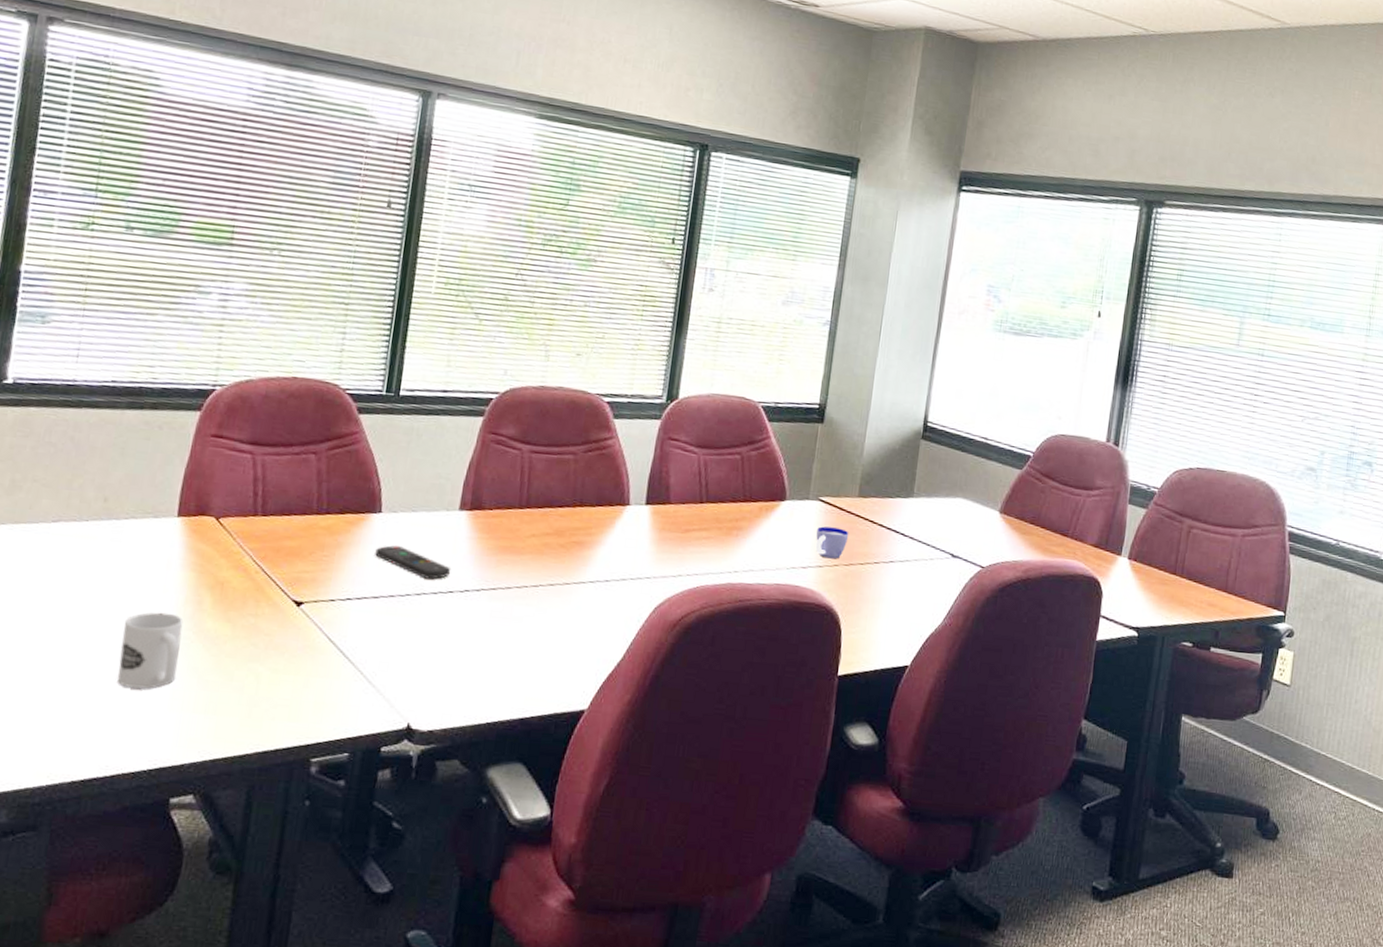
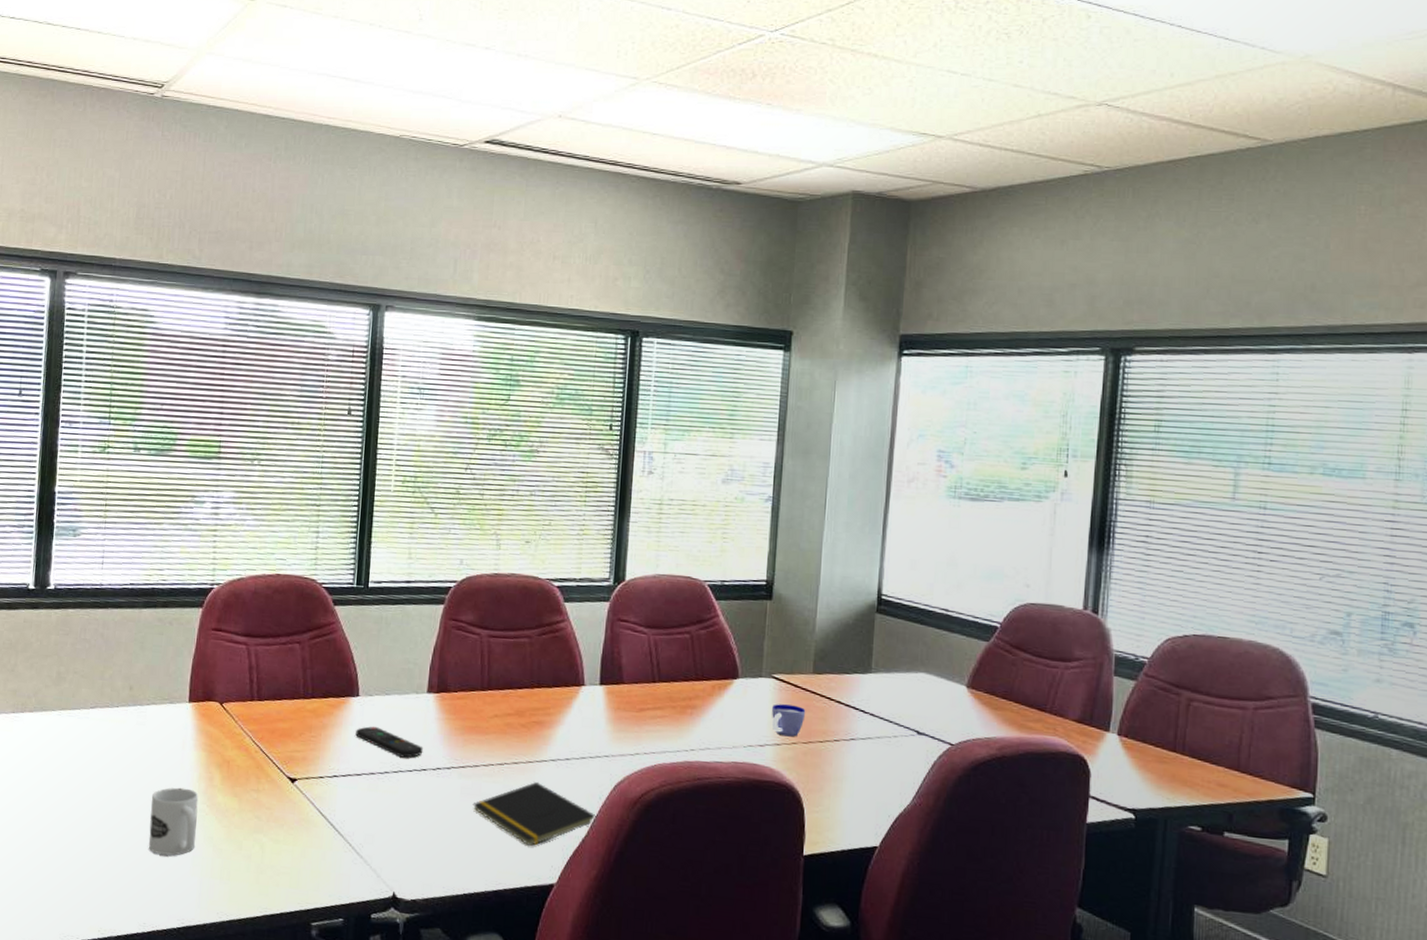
notepad: none [502,604,634,672] -> present [472,781,597,847]

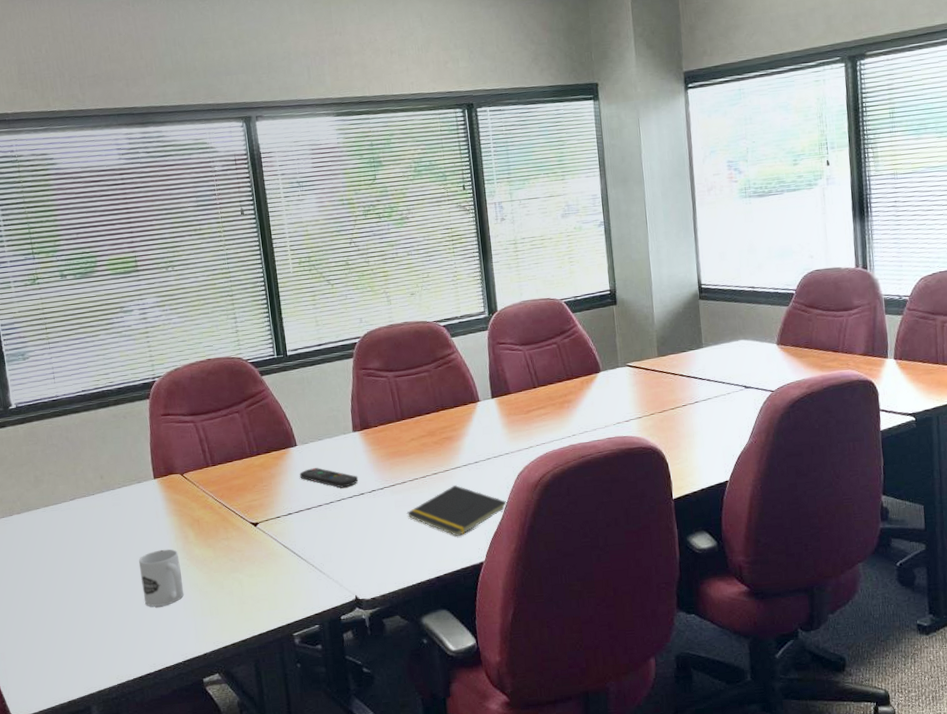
cup: present [771,704,806,737] -> none [631,384,658,410]

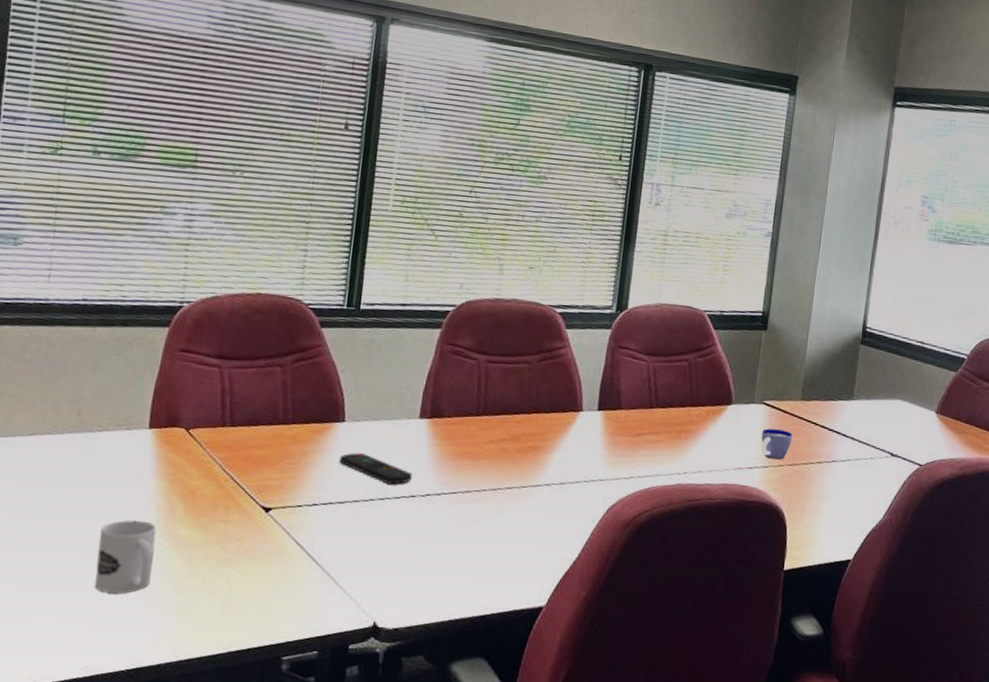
notepad: present [406,484,508,537] -> none [462,506,589,571]
cup: none [631,384,658,410] -> present [760,428,793,460]

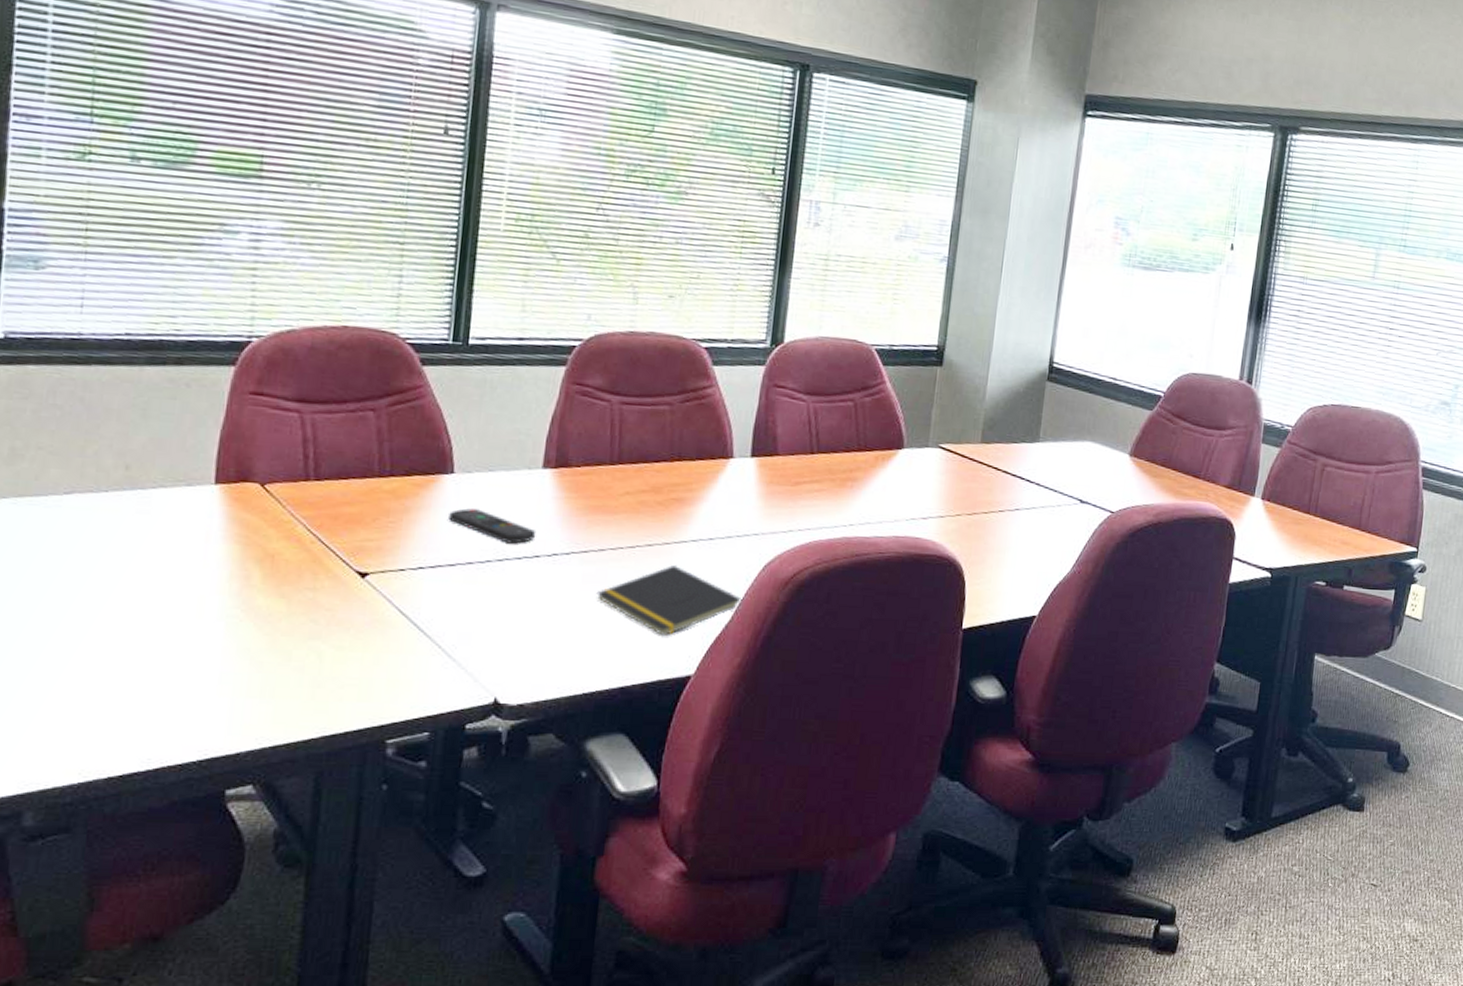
mug: present [95,520,157,593] -> none [155,589,230,674]
notepad: none [462,506,589,571] -> present [596,564,742,637]
cup: present [760,428,793,460] -> none [936,475,972,509]

